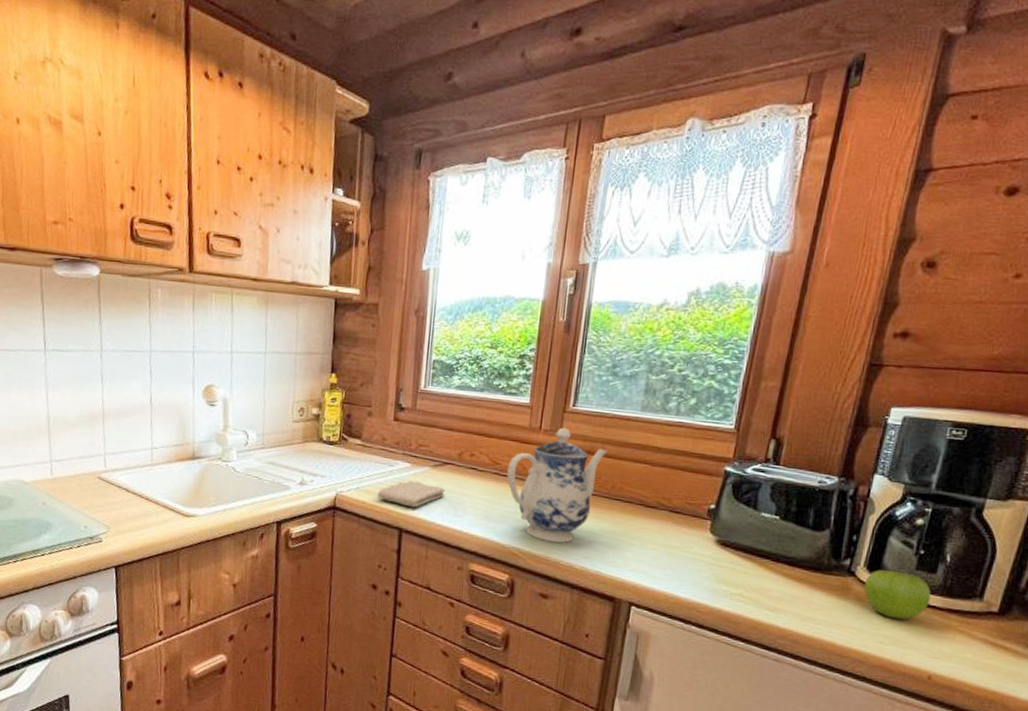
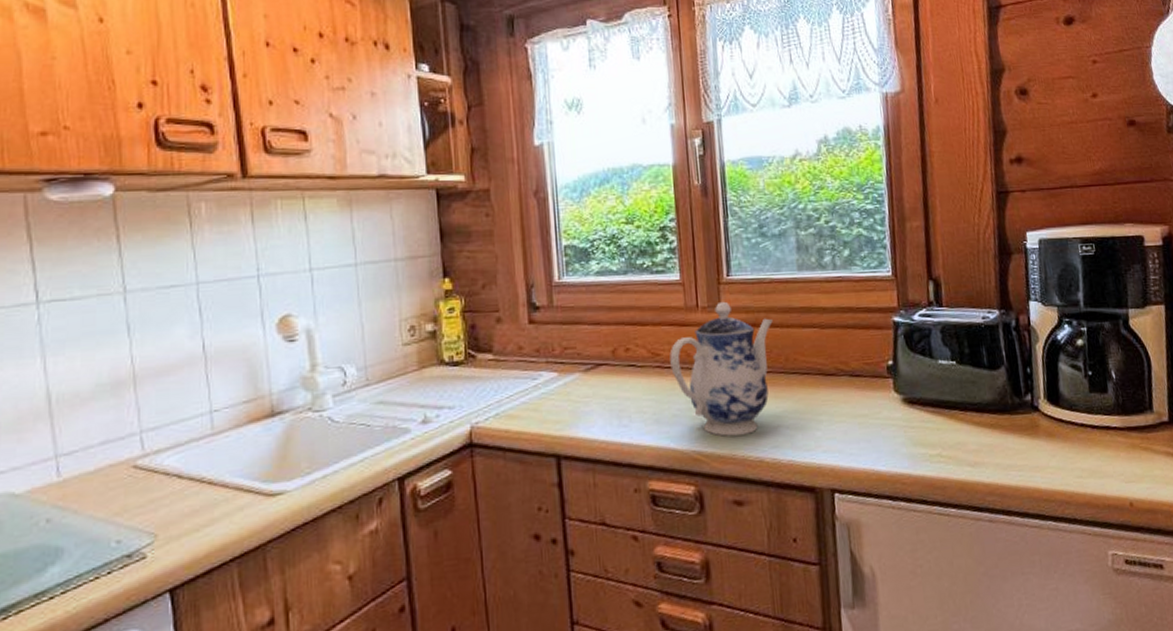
washcloth: present [378,480,445,508] -> none [523,392,604,426]
fruit: present [863,570,931,620] -> none [1049,397,1111,449]

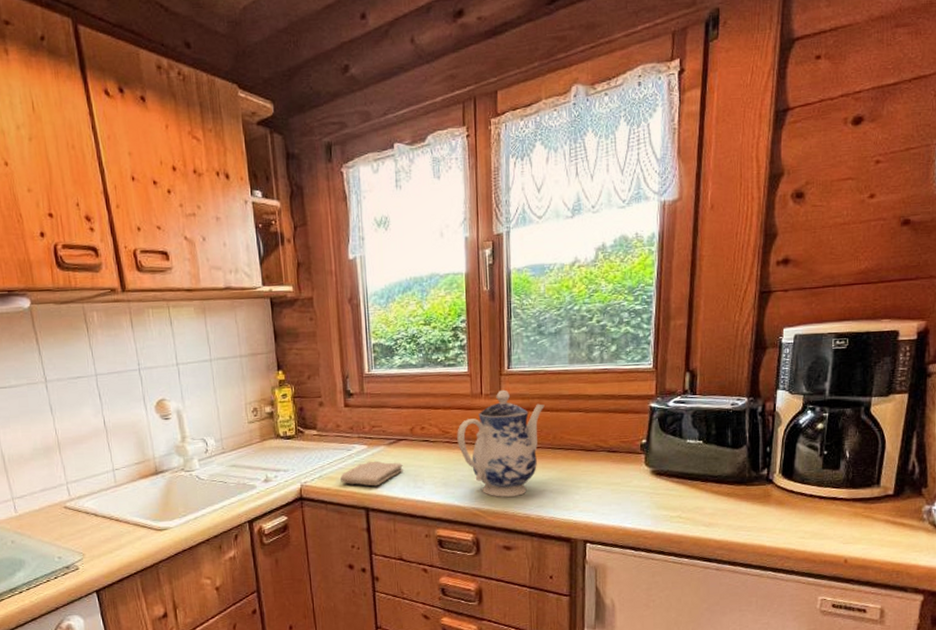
washcloth: none [523,392,604,426] -> present [340,461,403,487]

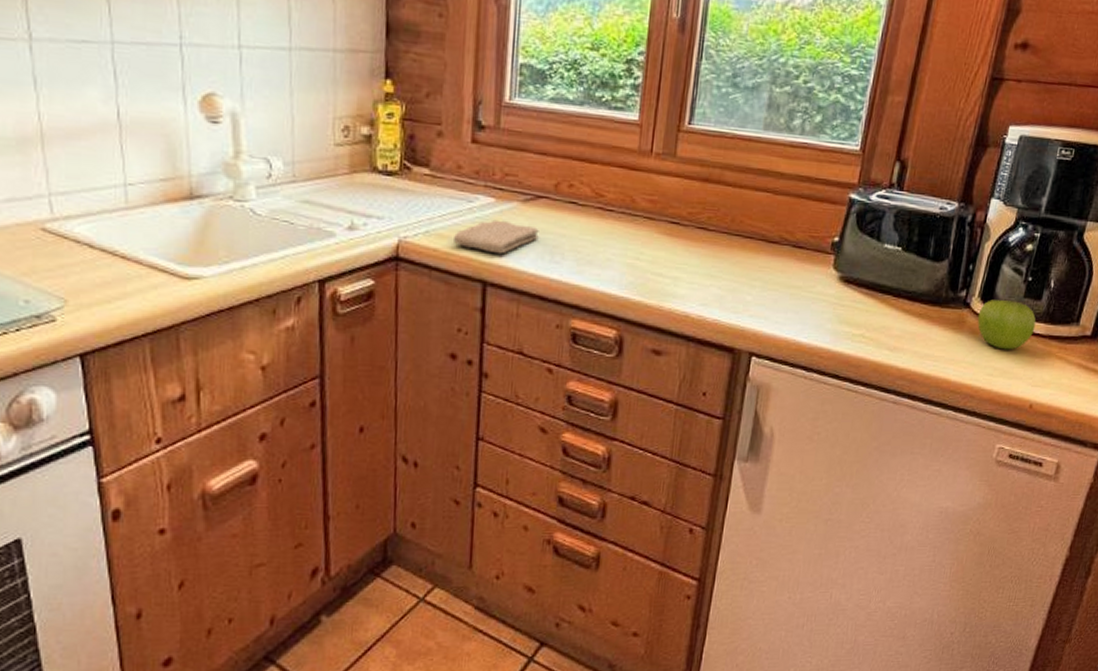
teapot: present [457,389,545,497] -> none [613,150,727,289]
fruit: none [781,473,838,515] -> present [977,300,1036,350]

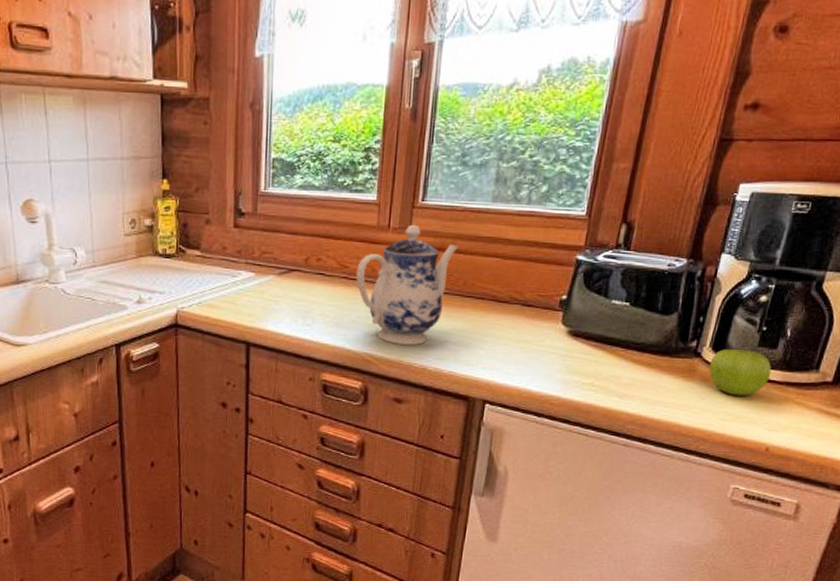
washcloth: present [454,219,539,254] -> none [222,291,293,320]
teapot: none [613,150,727,289] -> present [356,224,458,345]

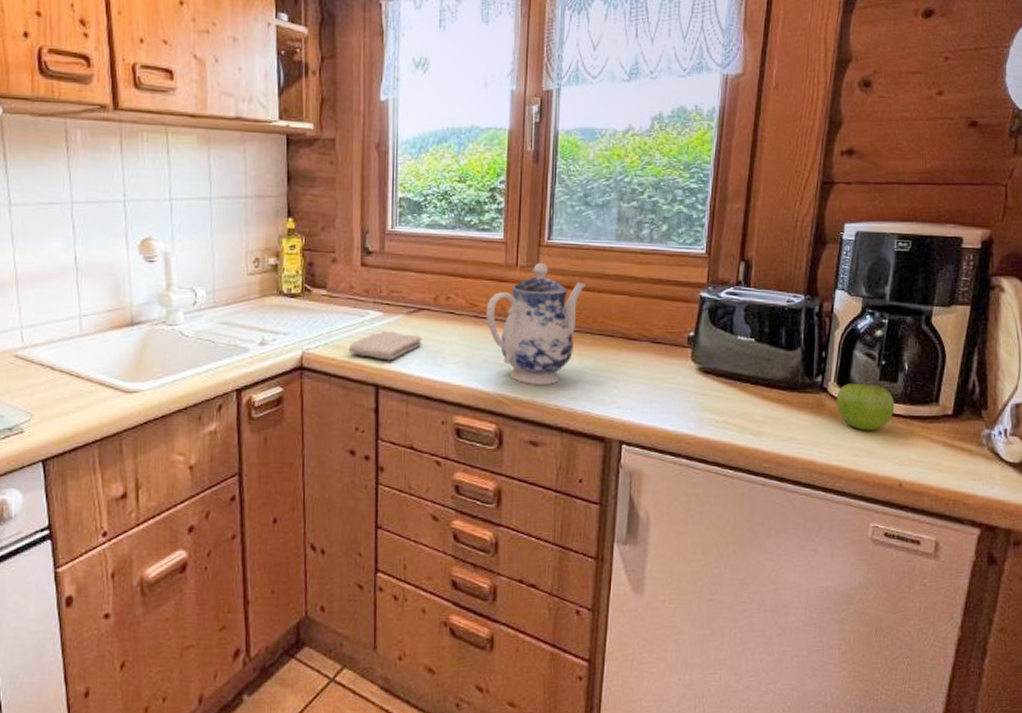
washcloth: none [222,291,293,320] -> present [349,330,422,361]

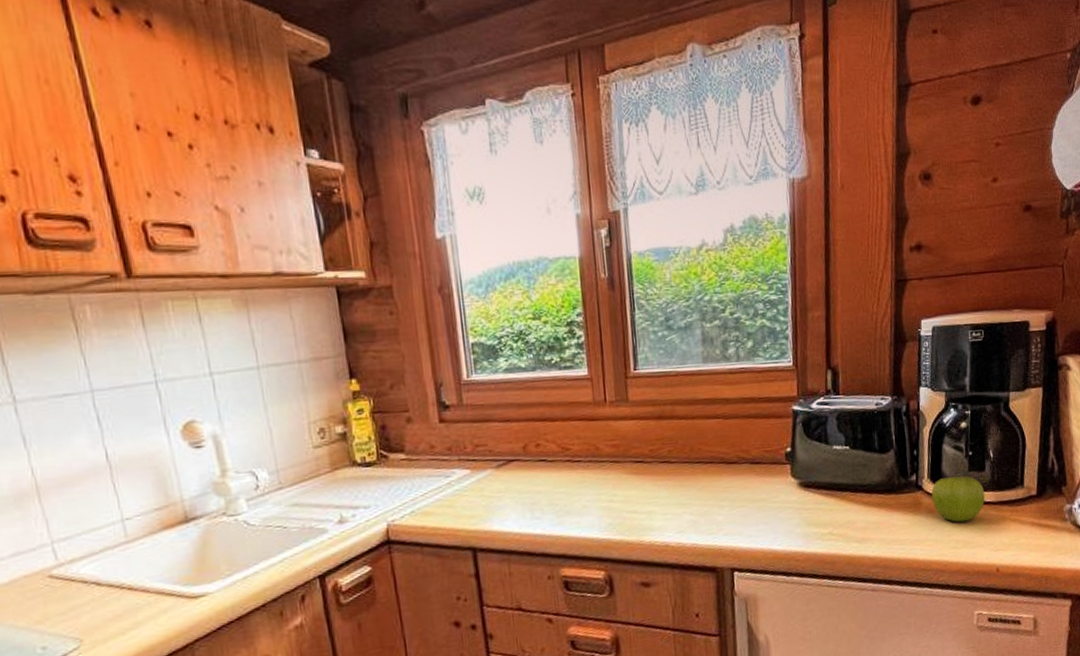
washcloth: present [349,330,422,361] -> none [438,489,517,521]
teapot: present [486,262,586,385] -> none [579,395,679,524]

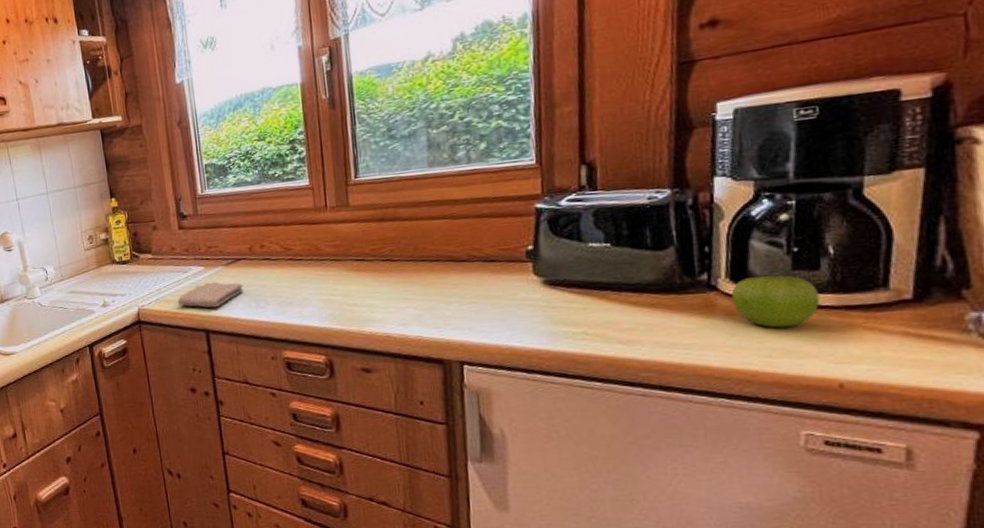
washcloth: none [438,489,517,521] -> present [178,282,244,308]

